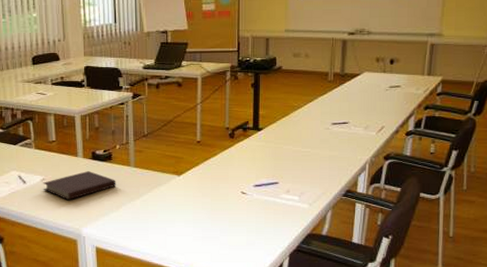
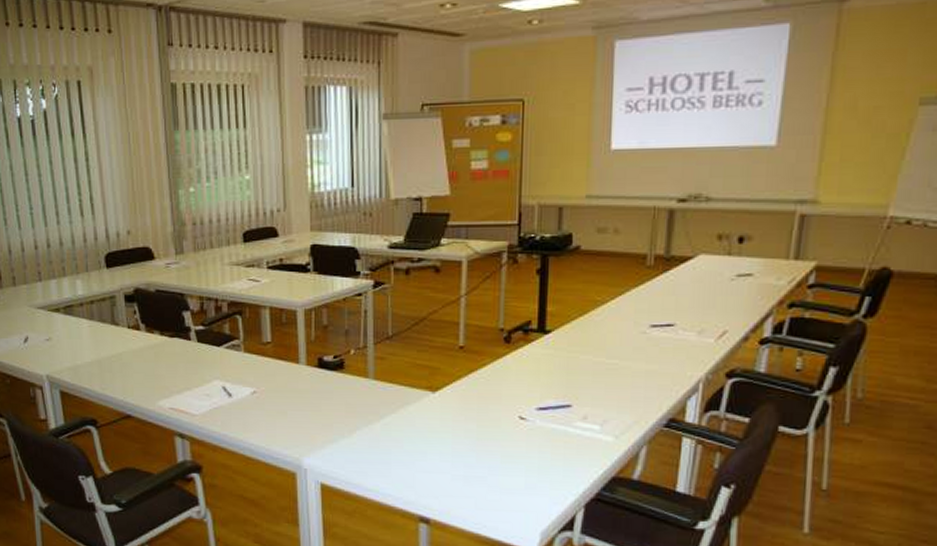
notebook: present [43,171,116,201] -> none [254,383,349,421]

